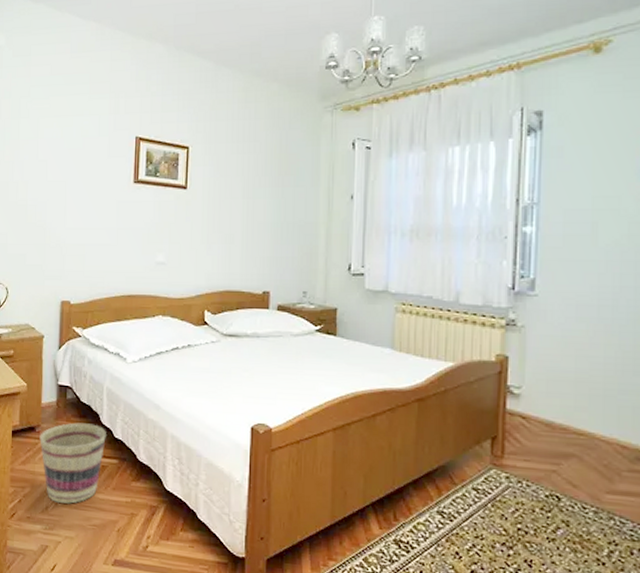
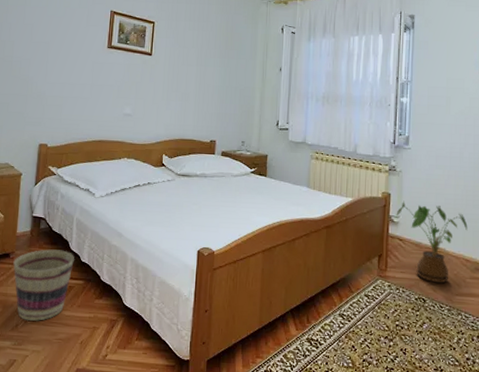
house plant: none [516,365,625,477] -> present [396,200,468,284]

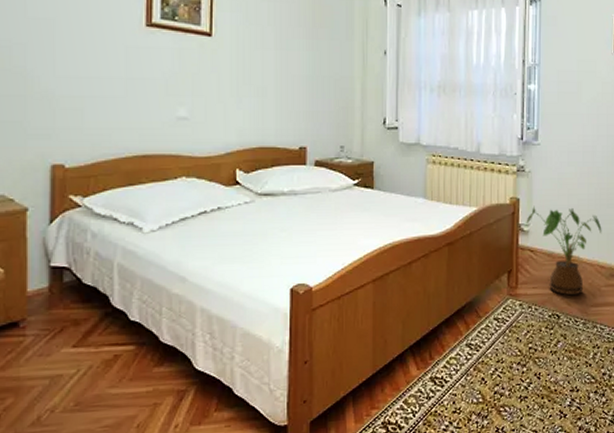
basket: present [13,249,74,322] -> none [25,308,119,410]

